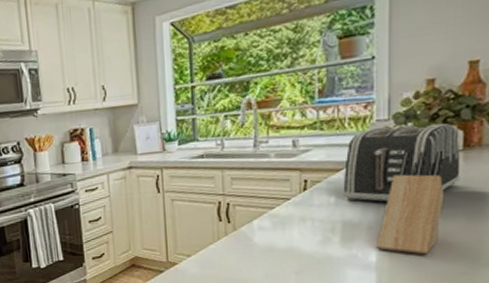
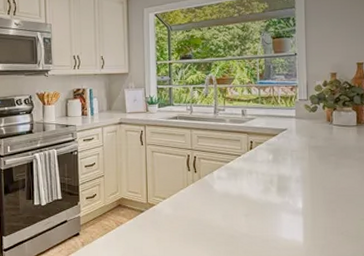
toaster: present [343,123,461,202] -> none [278,105,356,161]
knife block: present [377,149,445,255] -> none [302,124,347,204]

